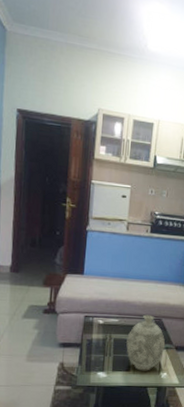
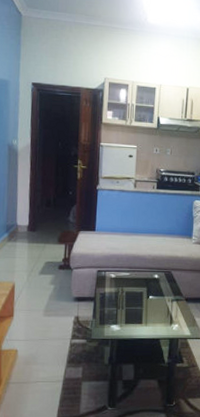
decorative vase: present [126,314,166,371] -> none [138,267,176,323]

